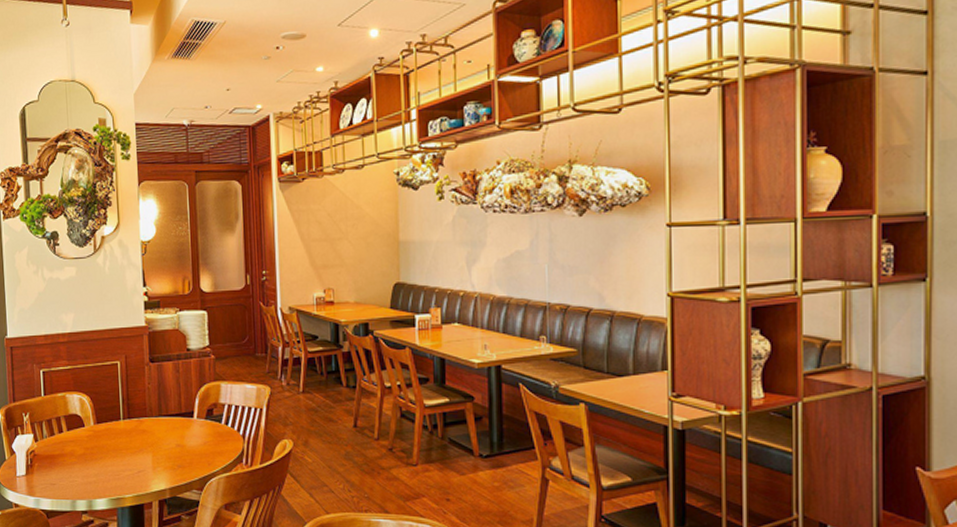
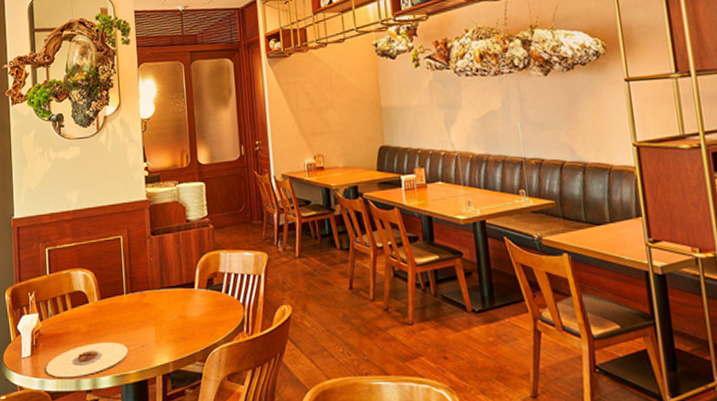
plate: none [41,466,124,498] -> present [46,342,128,378]

